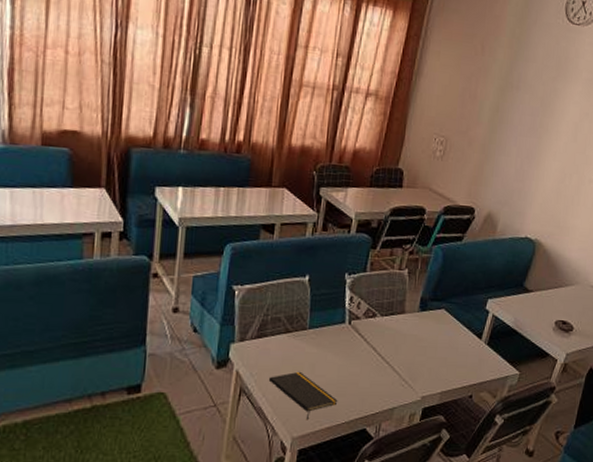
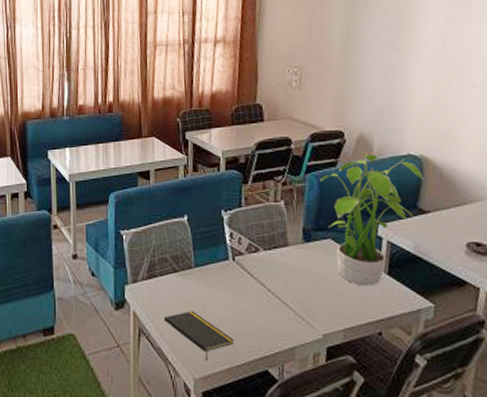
potted plant: none [444,230,534,354] -> present [320,152,424,286]

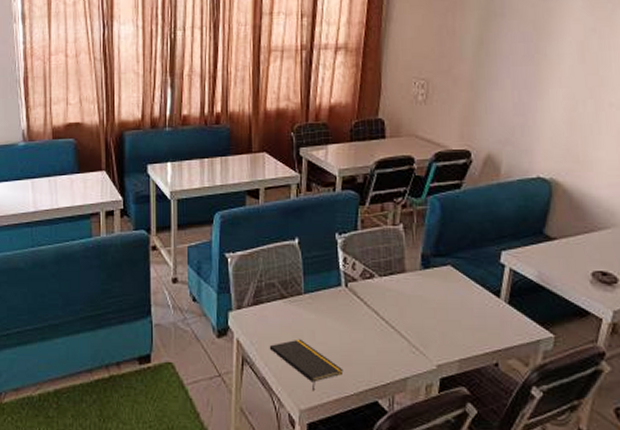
potted plant: present [320,152,424,286] -> none [443,174,552,315]

